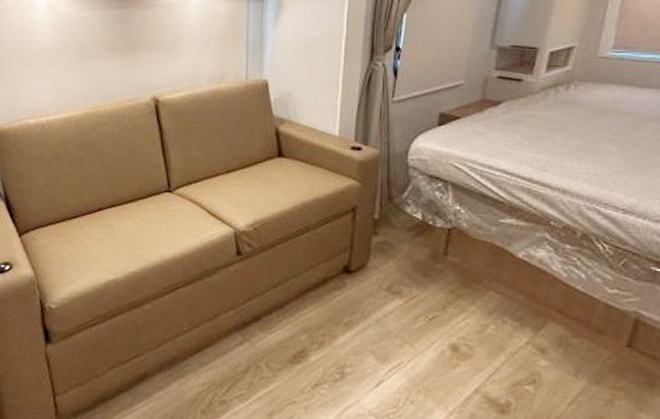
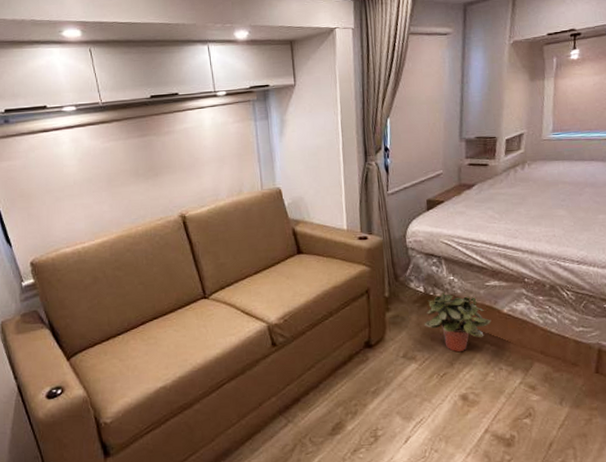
potted plant: none [417,222,501,295] -> present [424,291,492,352]

